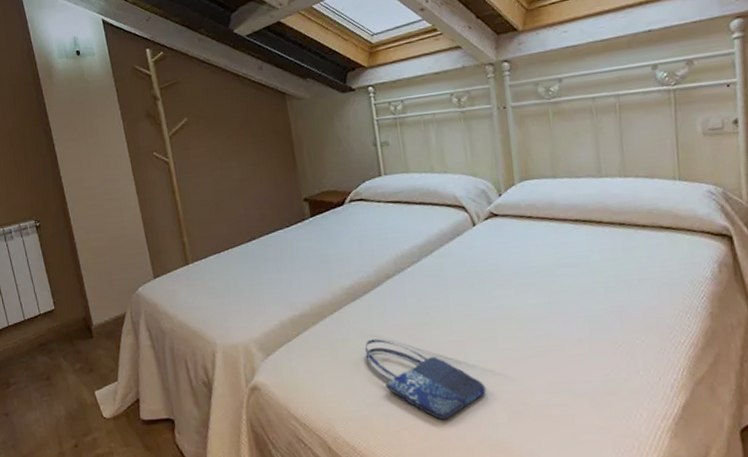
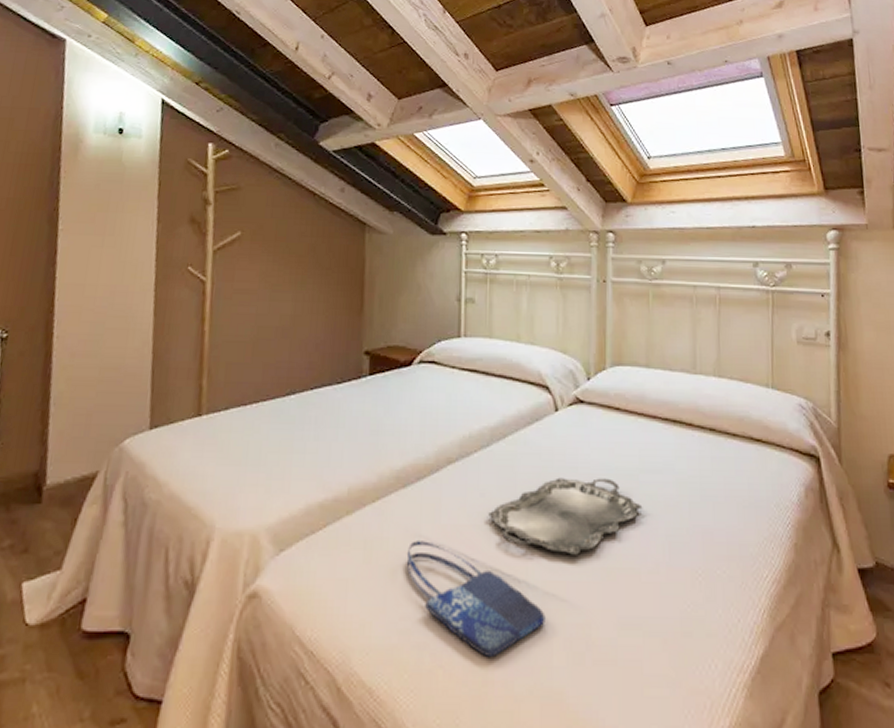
serving tray: none [427,275,562,339] -> present [488,477,643,555]

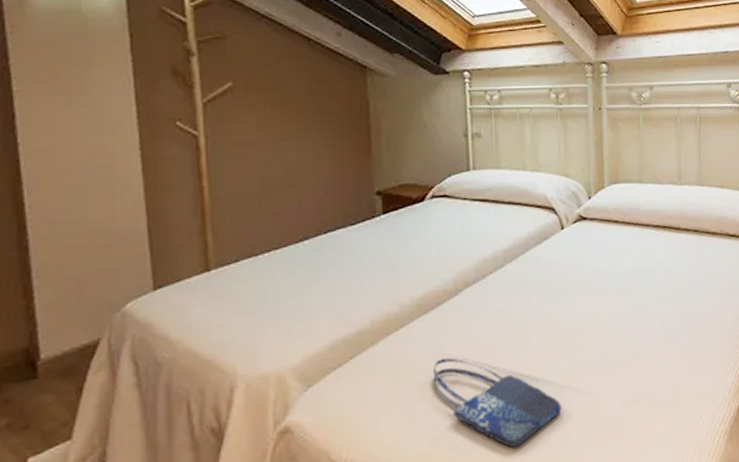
serving tray: present [488,477,643,555] -> none [506,282,640,352]

